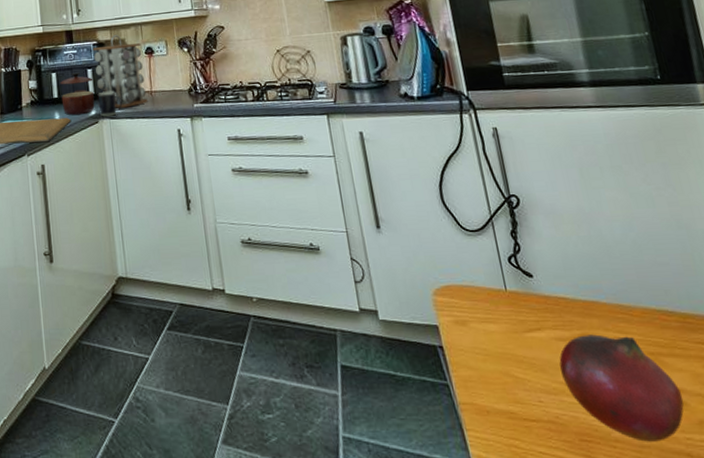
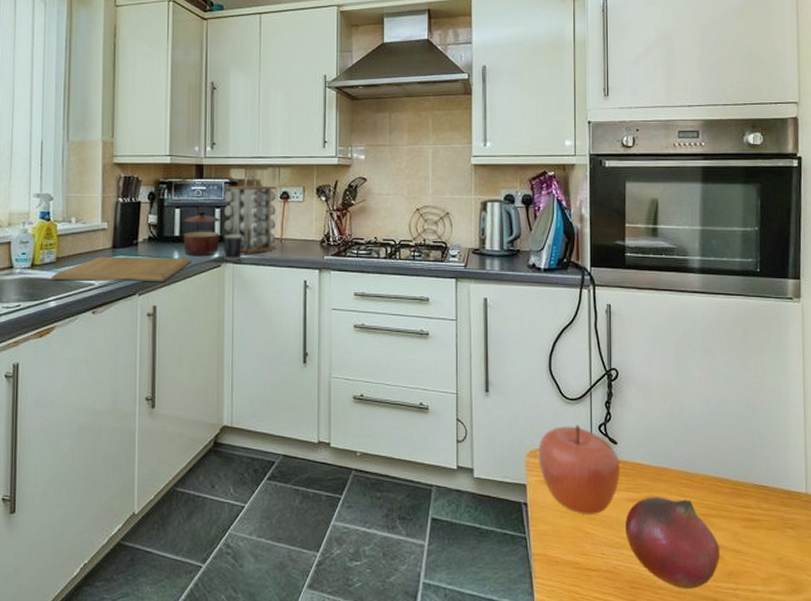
fruit: none [444,258,544,357] -> present [538,425,620,514]

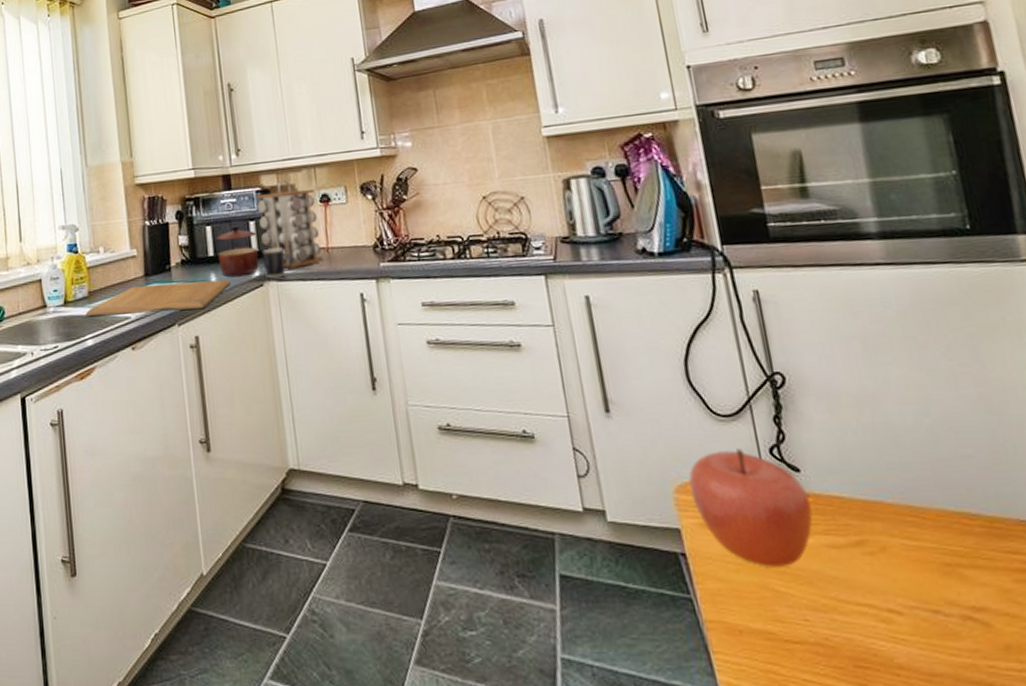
fruit: present [625,497,721,589] -> none [830,541,987,669]

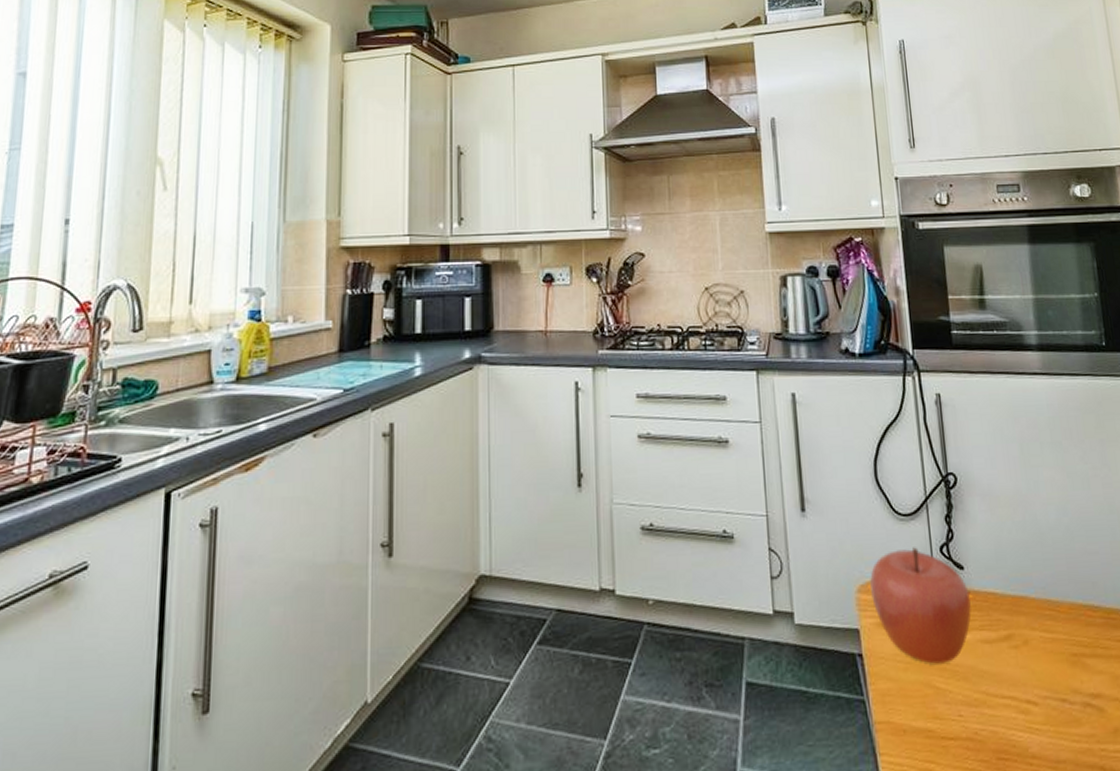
chopping board: present [85,279,231,317] -> none [261,360,437,397]
saucepan: present [216,225,259,278] -> none [426,300,472,359]
spice rack: present [255,179,324,269] -> none [474,255,540,351]
mug: present [261,248,292,279] -> none [475,329,506,362]

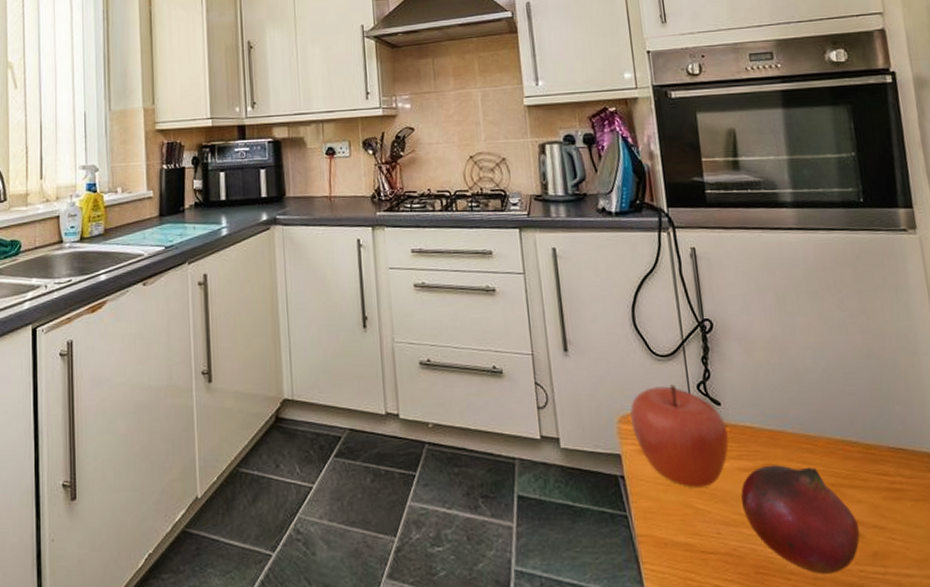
fruit: none [983,634,1102,756] -> present [741,465,860,574]

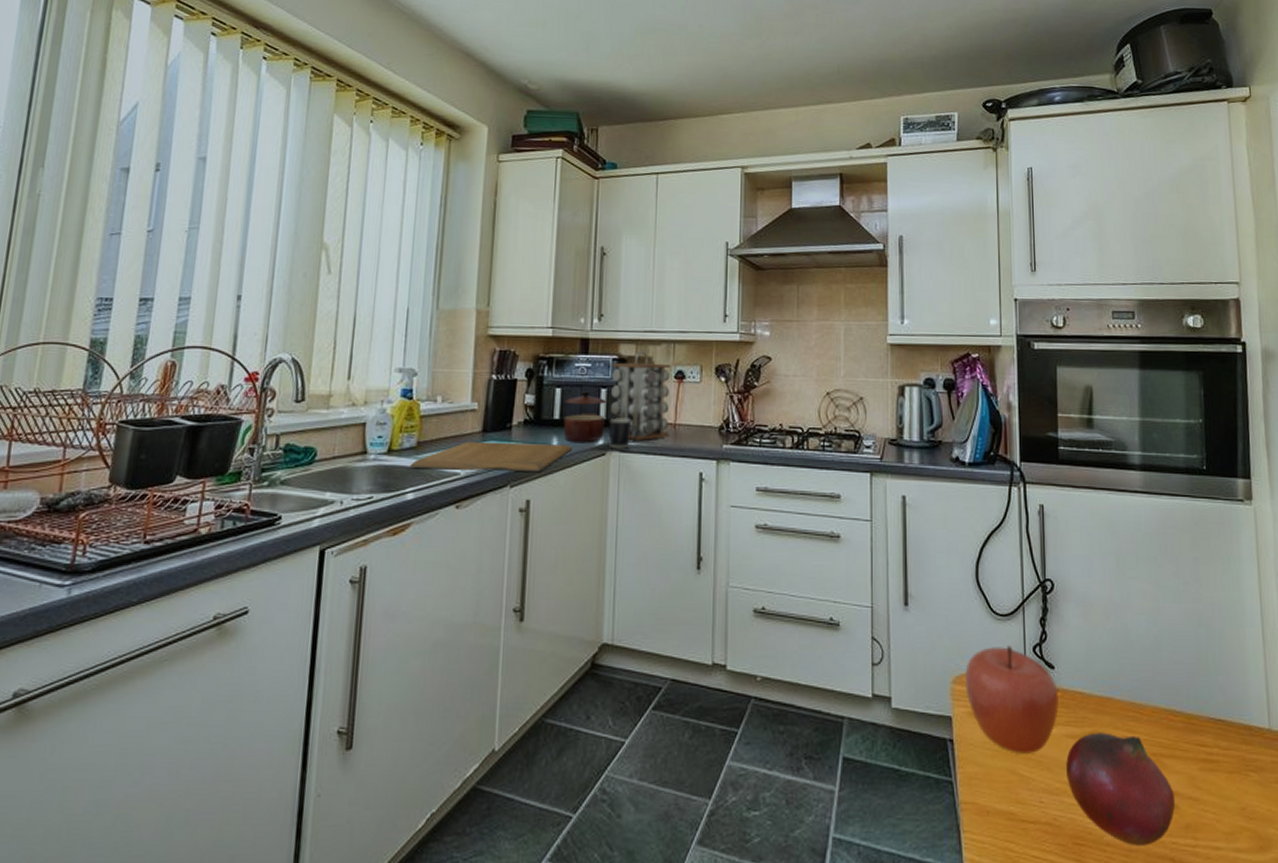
chopping board: none [100,222,240,253] -> present [410,441,572,473]
saucepan: none [229,172,267,221] -> present [563,390,607,444]
spice rack: none [267,132,326,214] -> present [608,351,671,440]
mug: none [270,195,297,223] -> present [608,419,638,449]

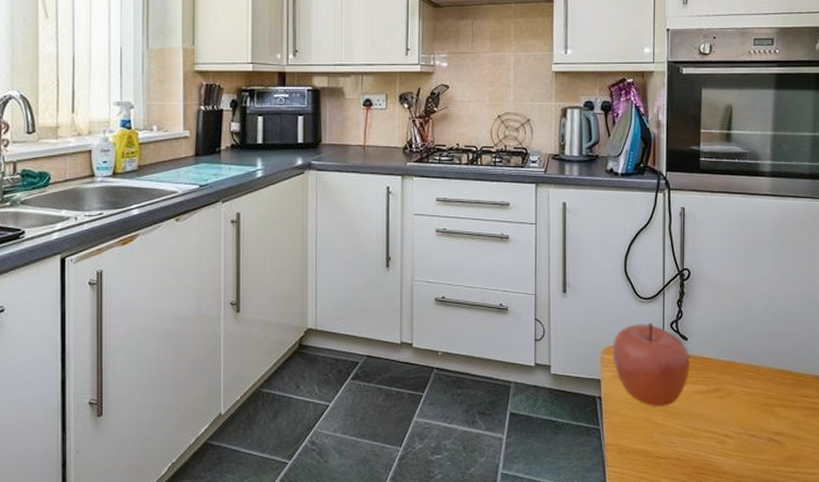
chopping board: present [410,441,572,473] -> none [133,164,275,190]
saucepan: present [563,390,607,444] -> none [266,118,304,164]
spice rack: present [608,351,671,440] -> none [306,82,360,160]
mug: present [608,419,638,449] -> none [306,142,332,168]
fruit: present [1066,732,1176,846] -> none [694,389,782,474]

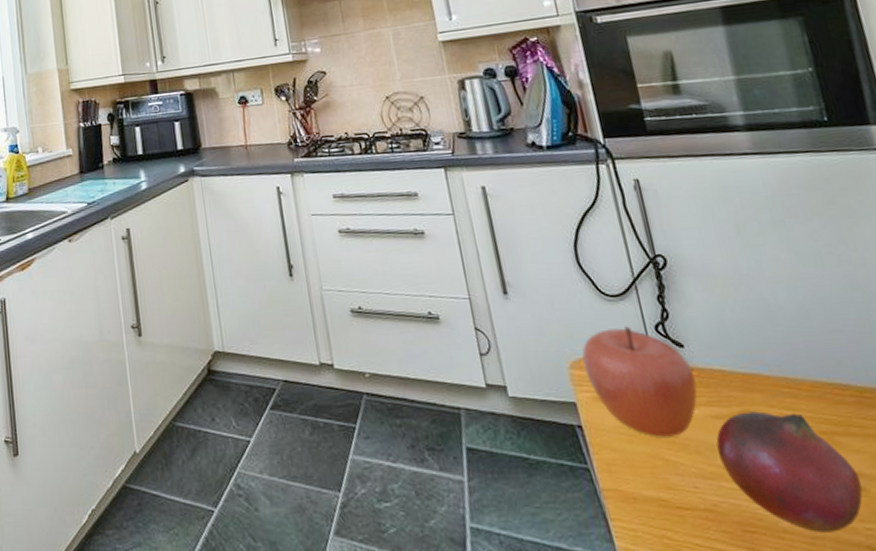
fruit: none [694,389,782,474] -> present [716,411,863,533]

